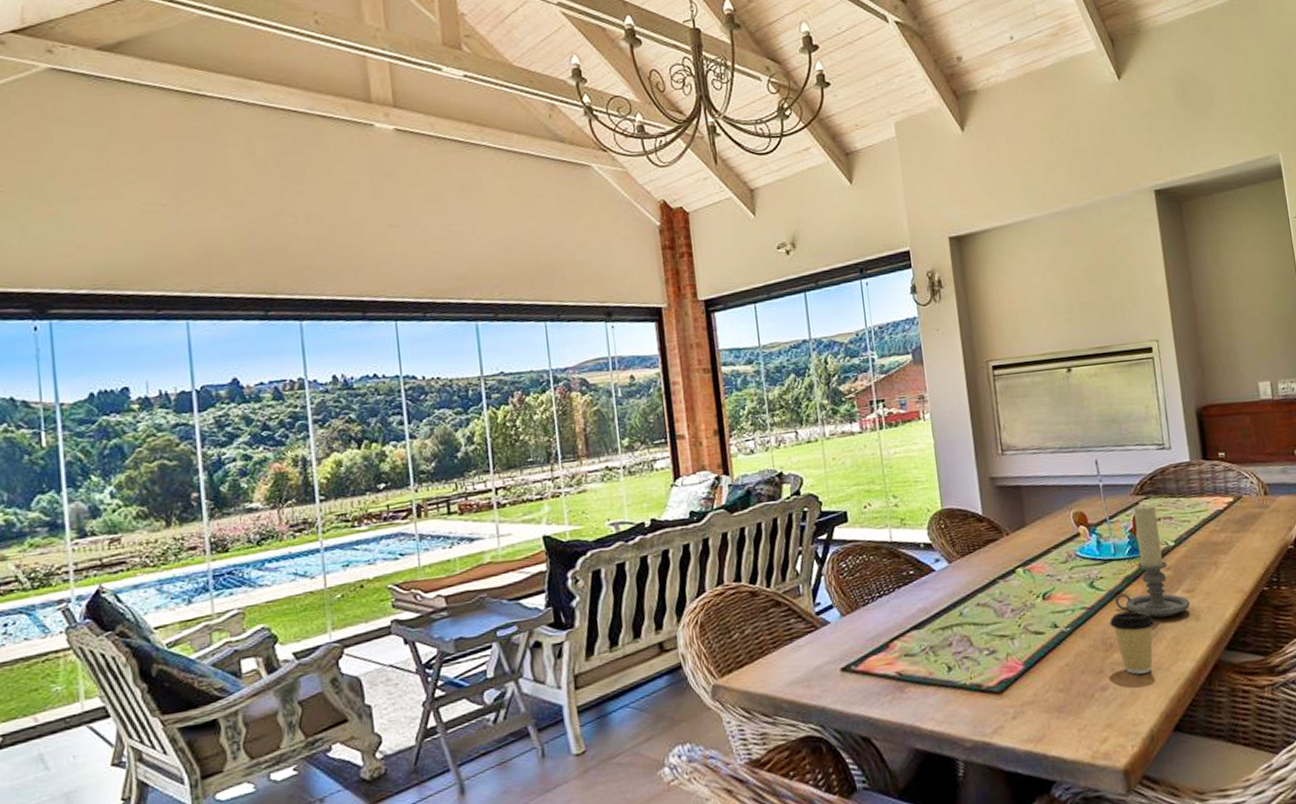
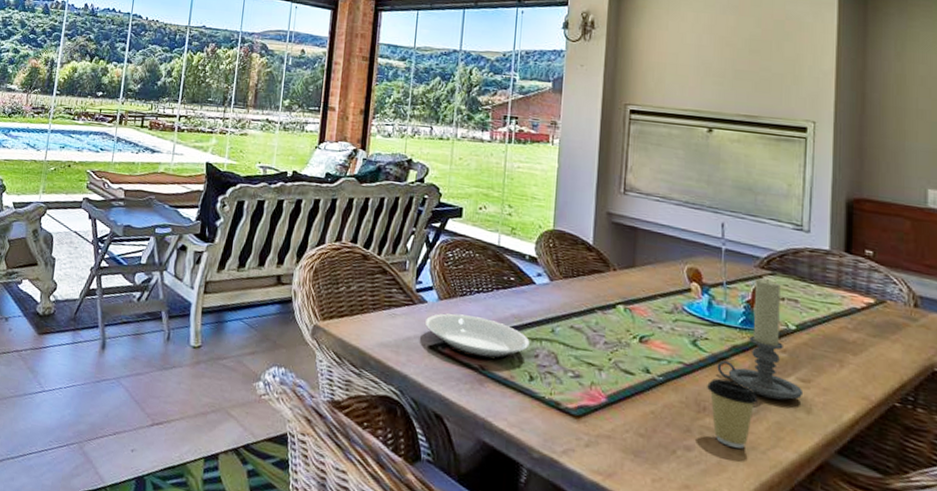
plate: none [832,621,942,667] -> present [425,313,530,360]

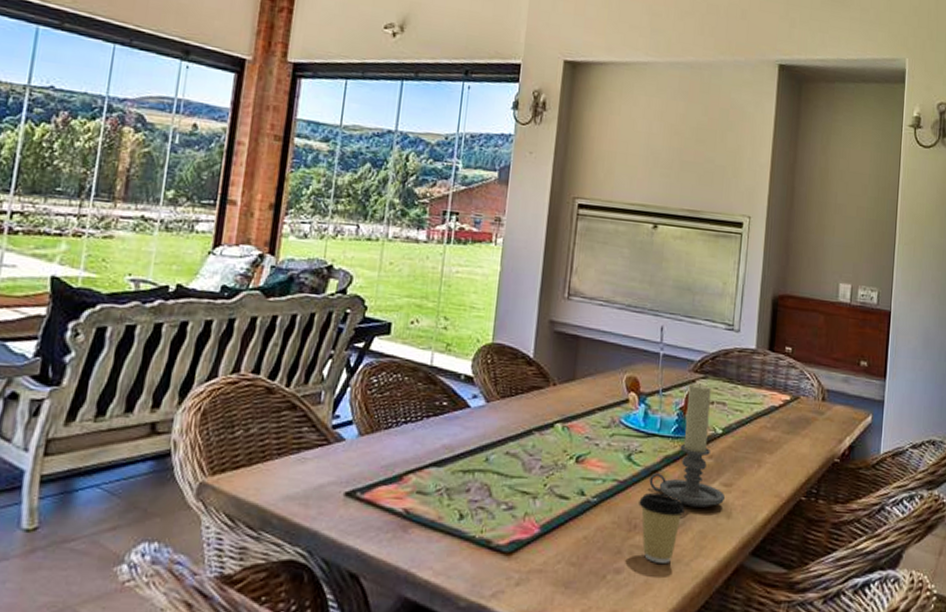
plate: present [425,313,530,360] -> none [342,450,461,502]

